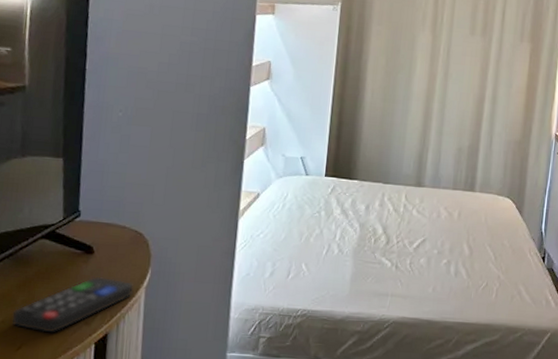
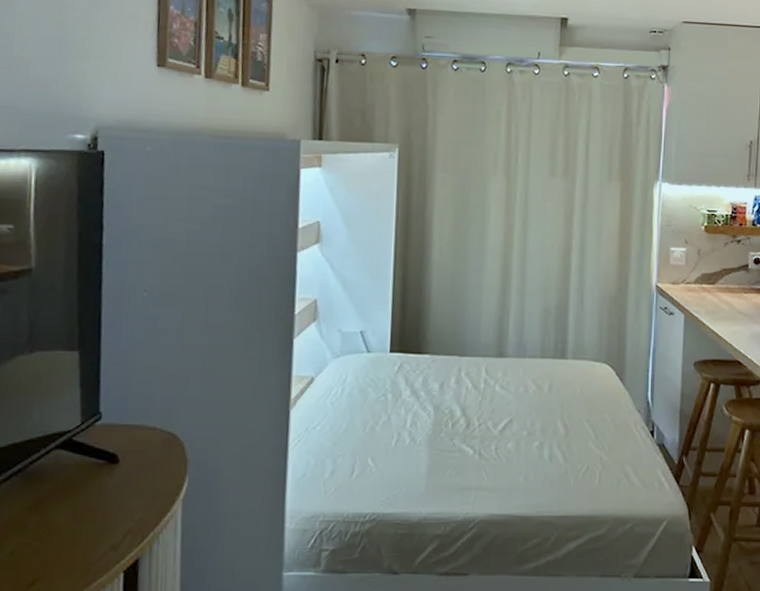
remote control: present [11,276,134,333] -> none [21,489,169,563]

